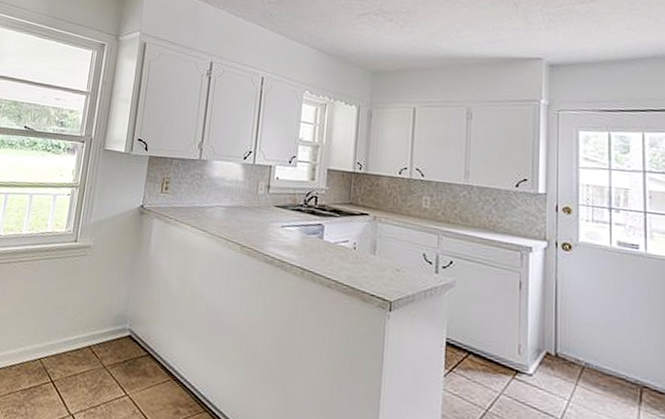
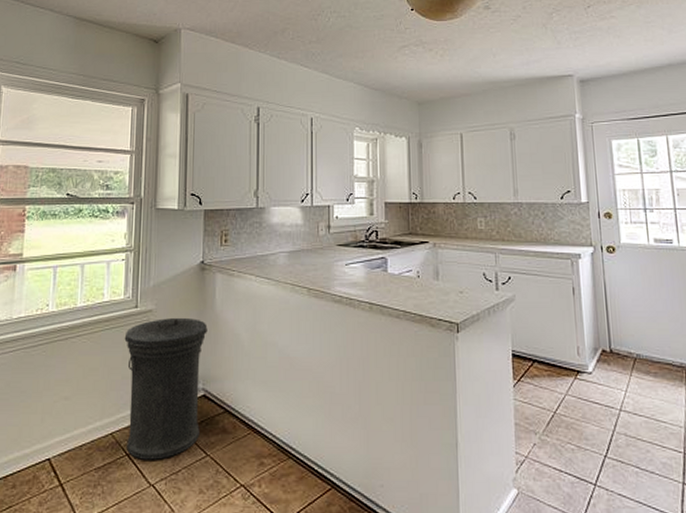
trash can: none [52,255,140,392] -> present [124,317,208,460]

